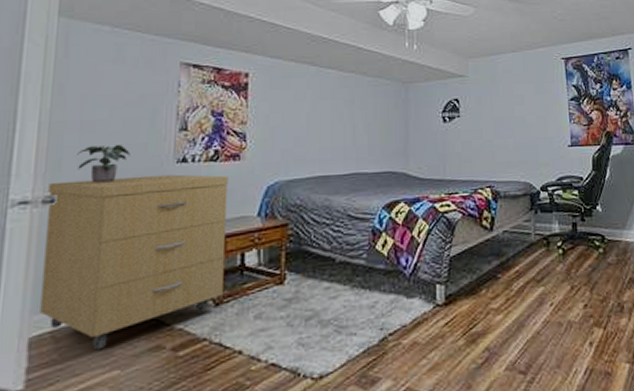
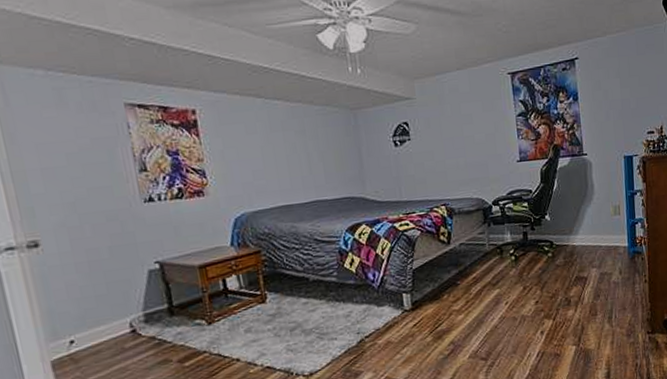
storage cabinet: present [40,174,228,350] -> none [28,211,213,367]
potted plant: present [77,144,131,183] -> none [46,188,98,227]

